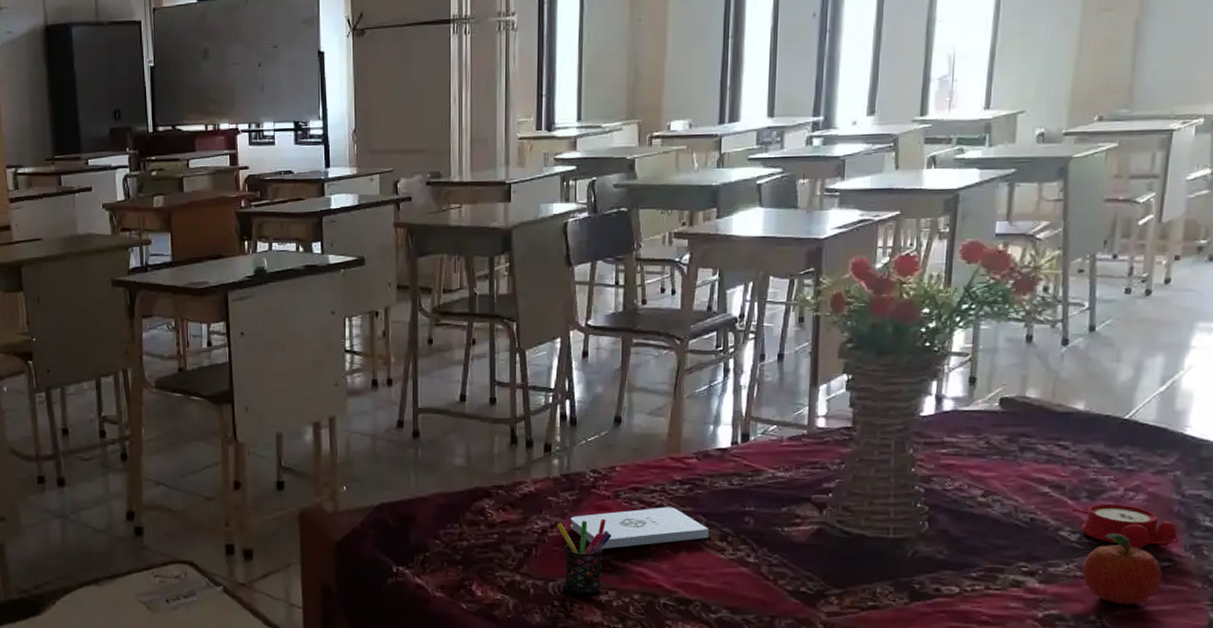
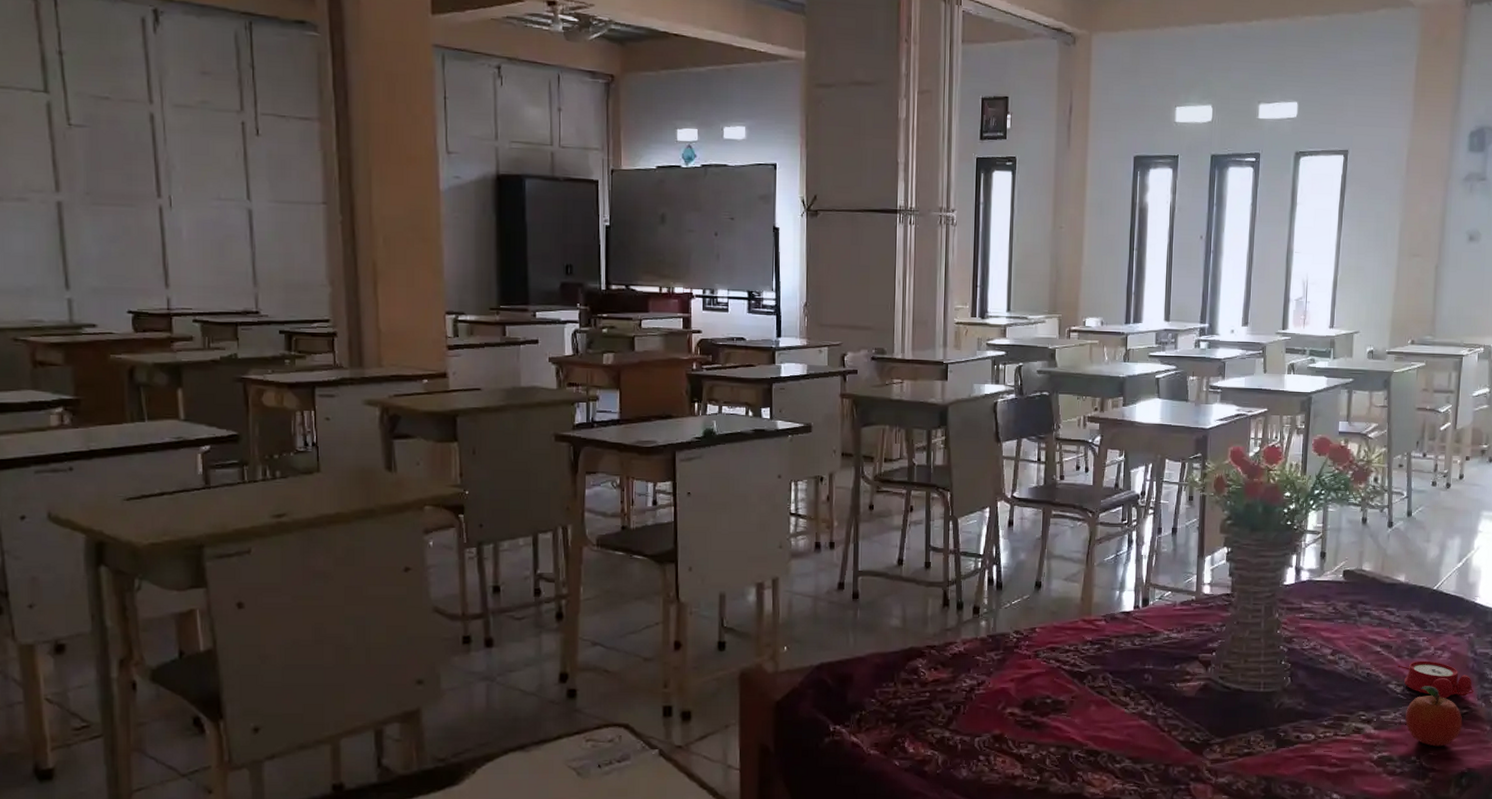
pen holder: present [557,519,612,595] -> none [983,677,1032,750]
notepad: present [570,507,709,549] -> none [995,665,1115,705]

